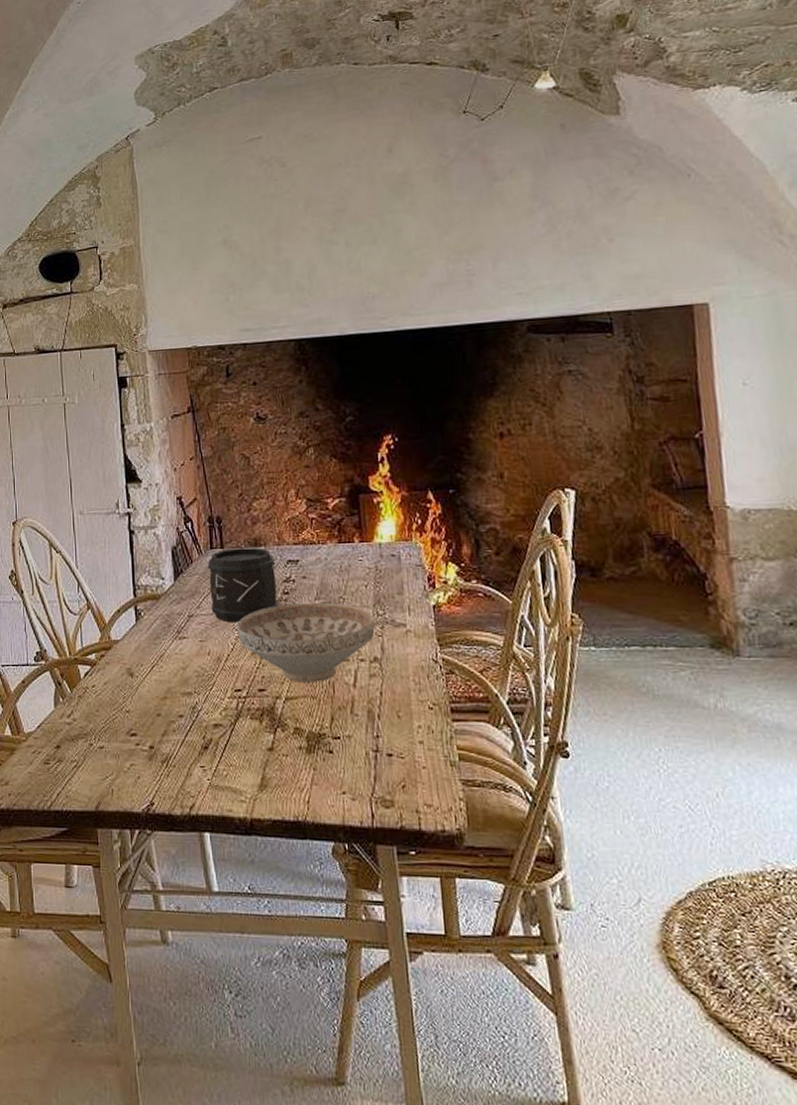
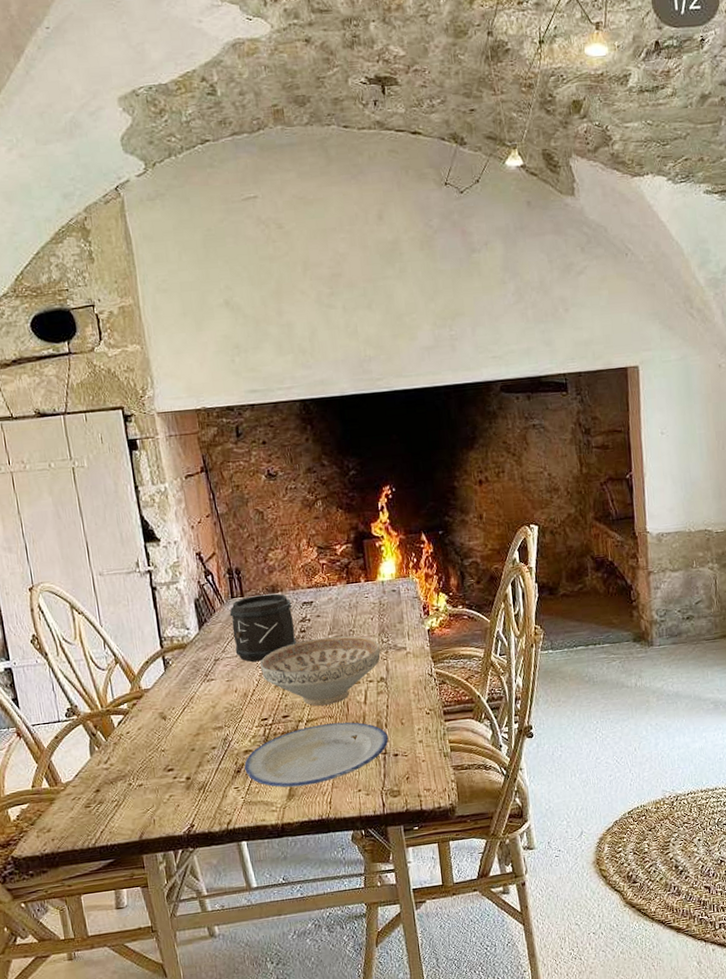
plate: none [213,705,382,777] -> present [244,722,389,788]

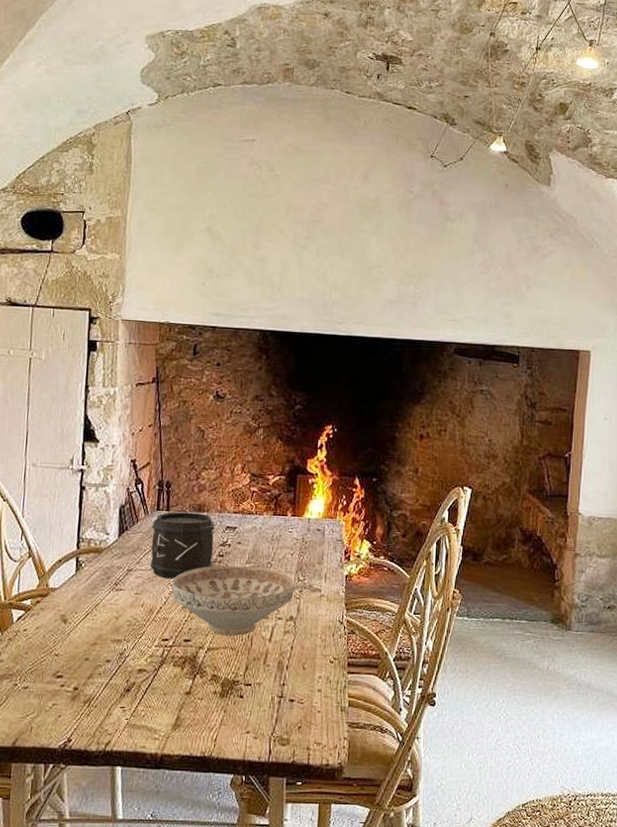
plate: present [244,722,389,788] -> none [135,655,288,718]

